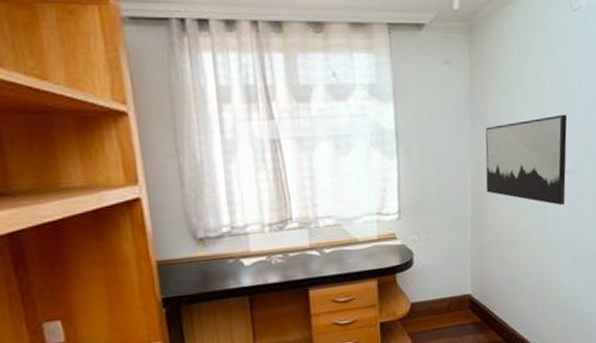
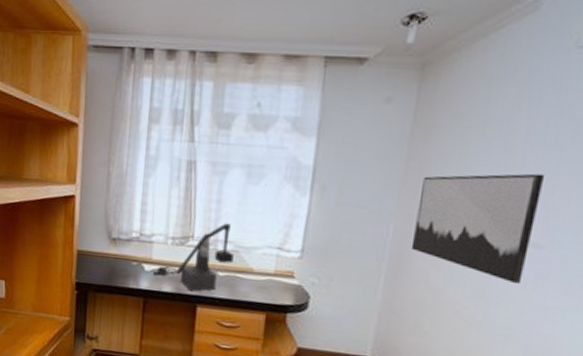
desk lamp: none [255,198,337,276] -> present [153,223,234,291]

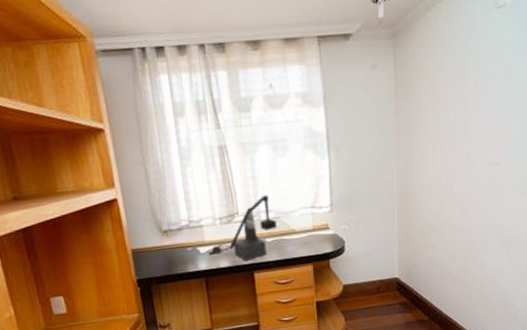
wall art: present [411,173,545,283] -> none [411,109,492,195]

